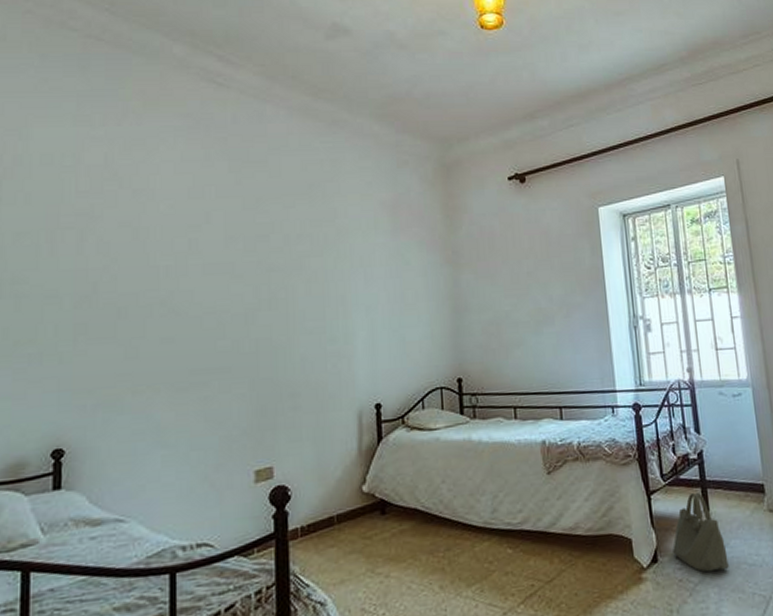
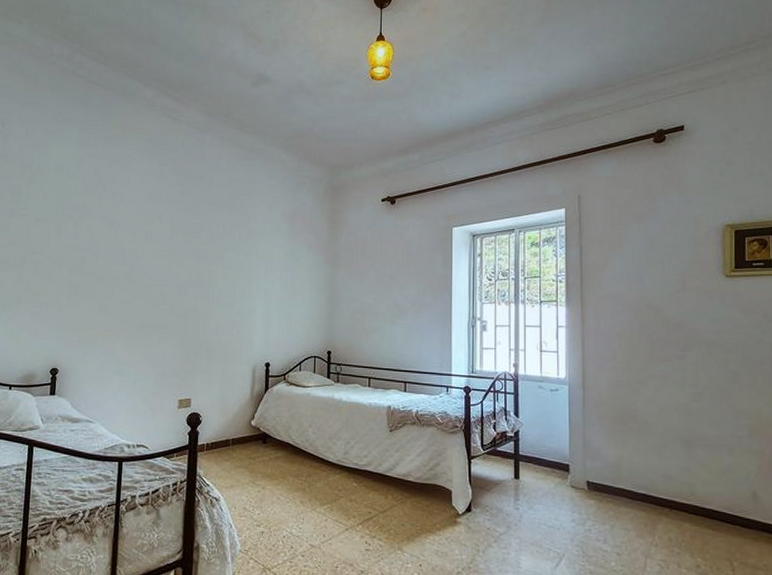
handbag: present [673,493,729,572] -> none [485,463,531,527]

